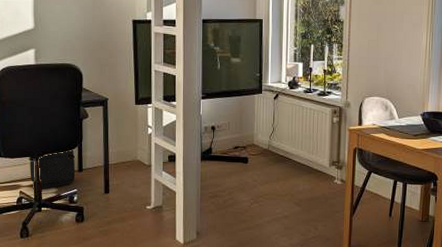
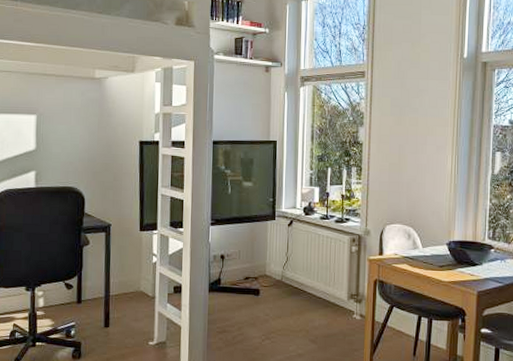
backpack: present [30,150,76,189] -> none [25,280,74,322]

